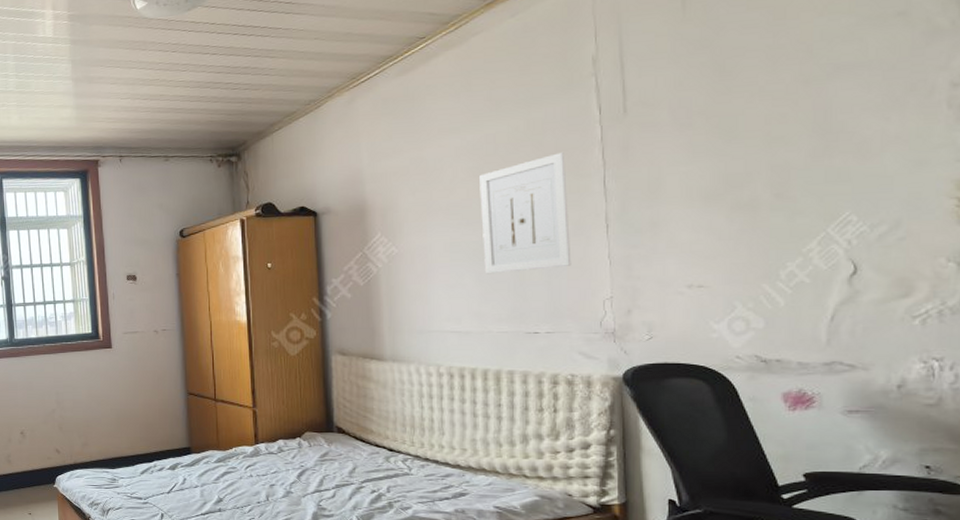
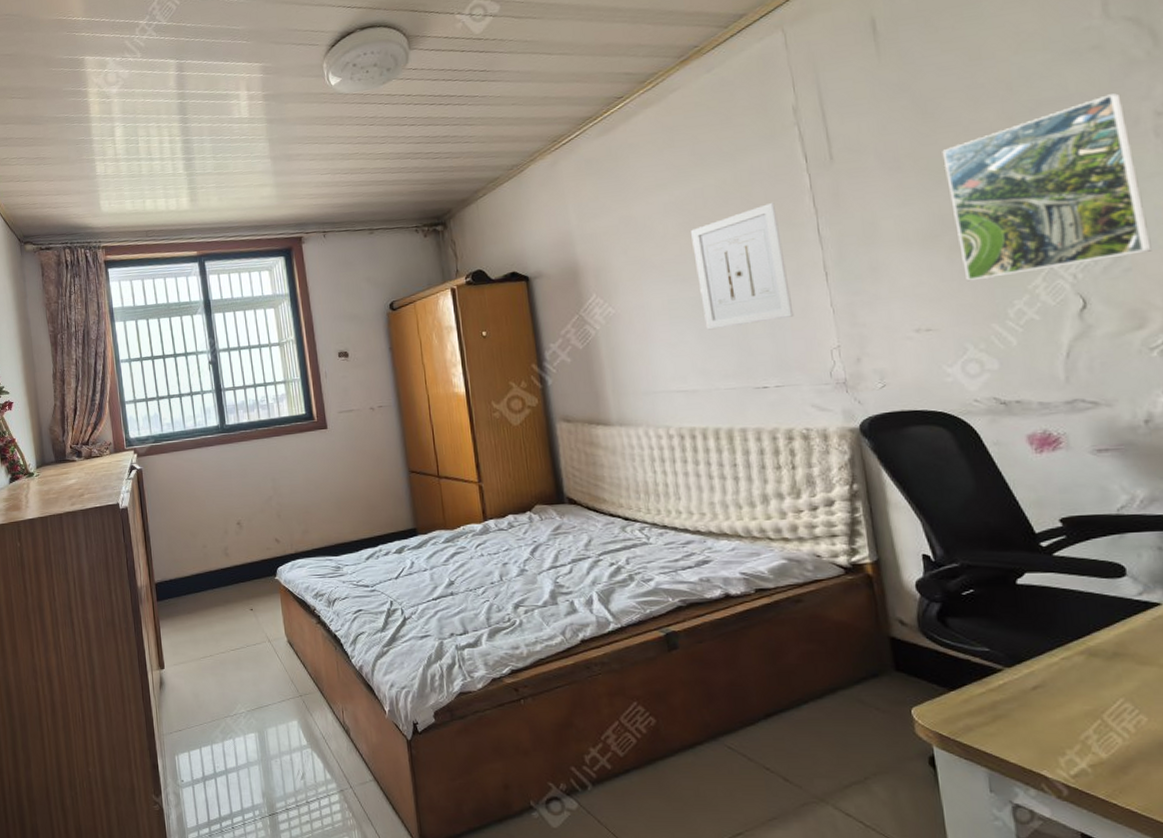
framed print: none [735,62,928,241] -> present [942,93,1152,282]

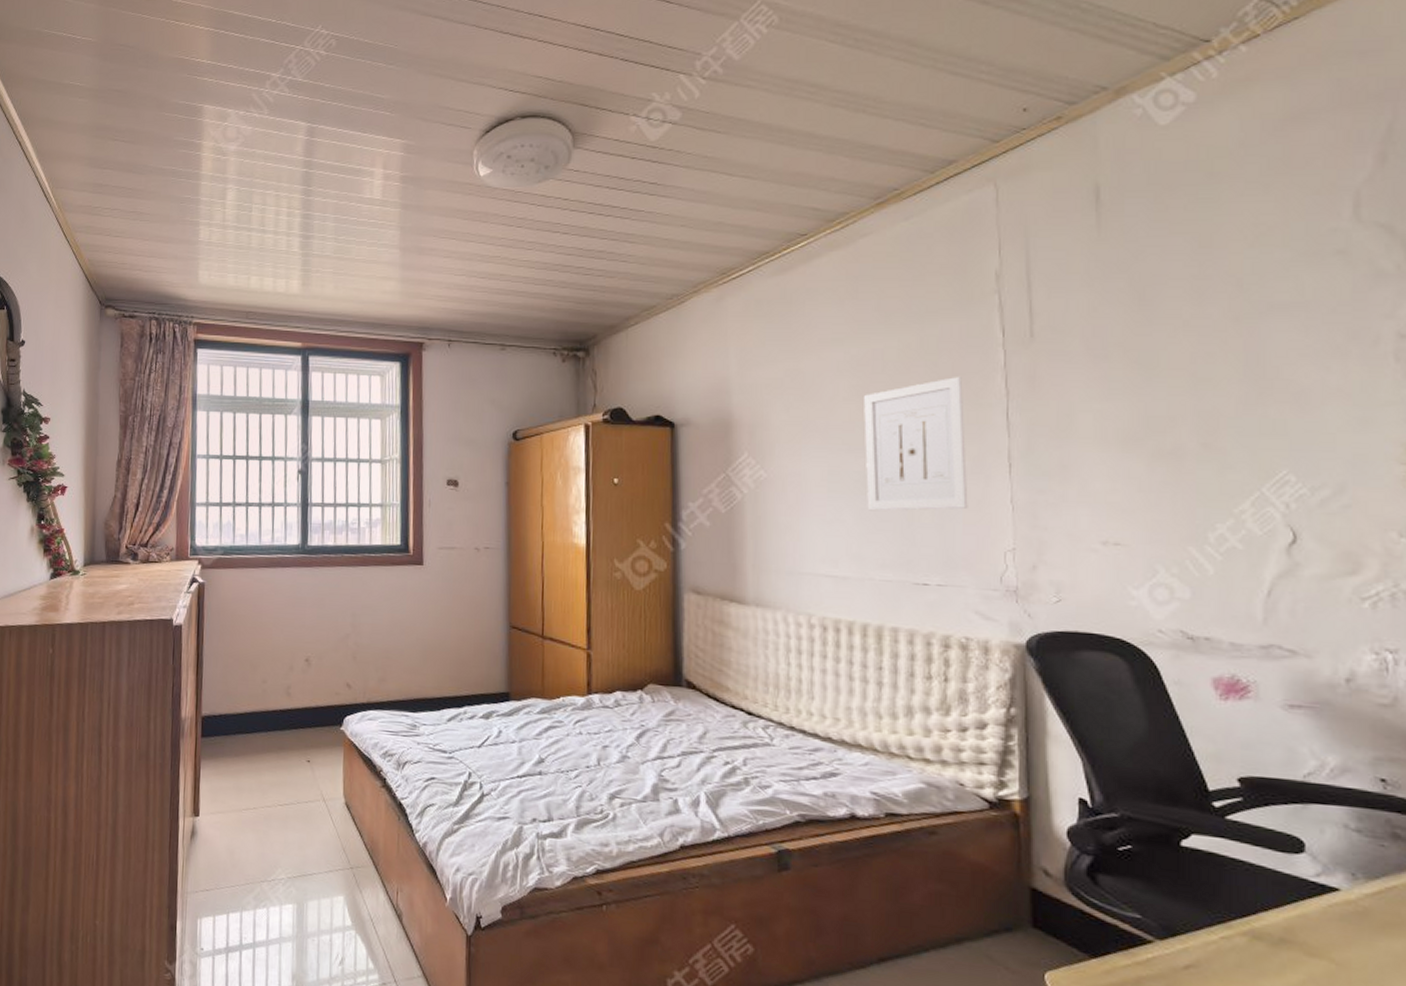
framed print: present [942,93,1152,282] -> none [1156,307,1376,496]

